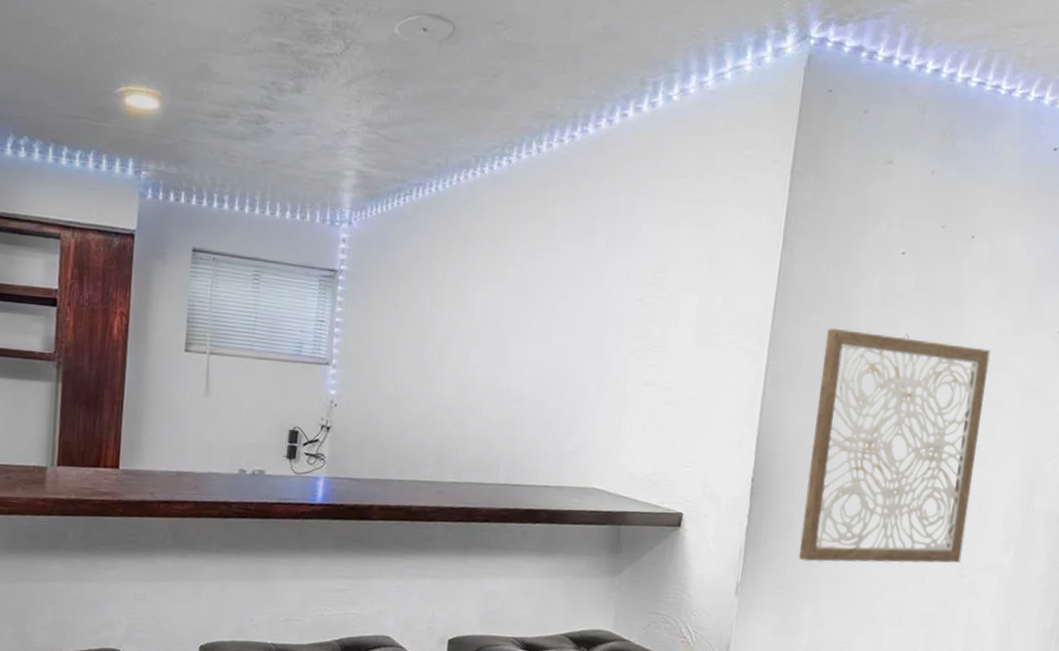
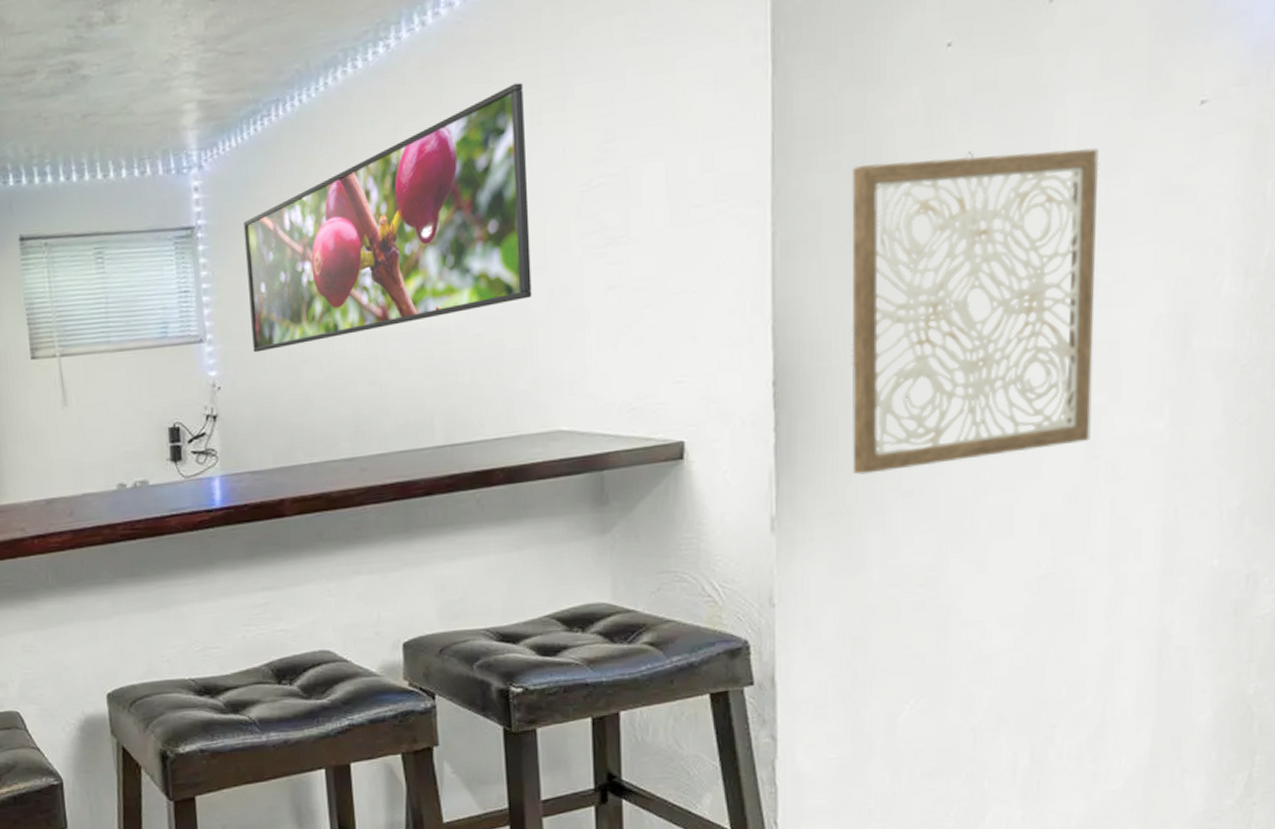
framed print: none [368,212,605,382] -> present [243,82,532,353]

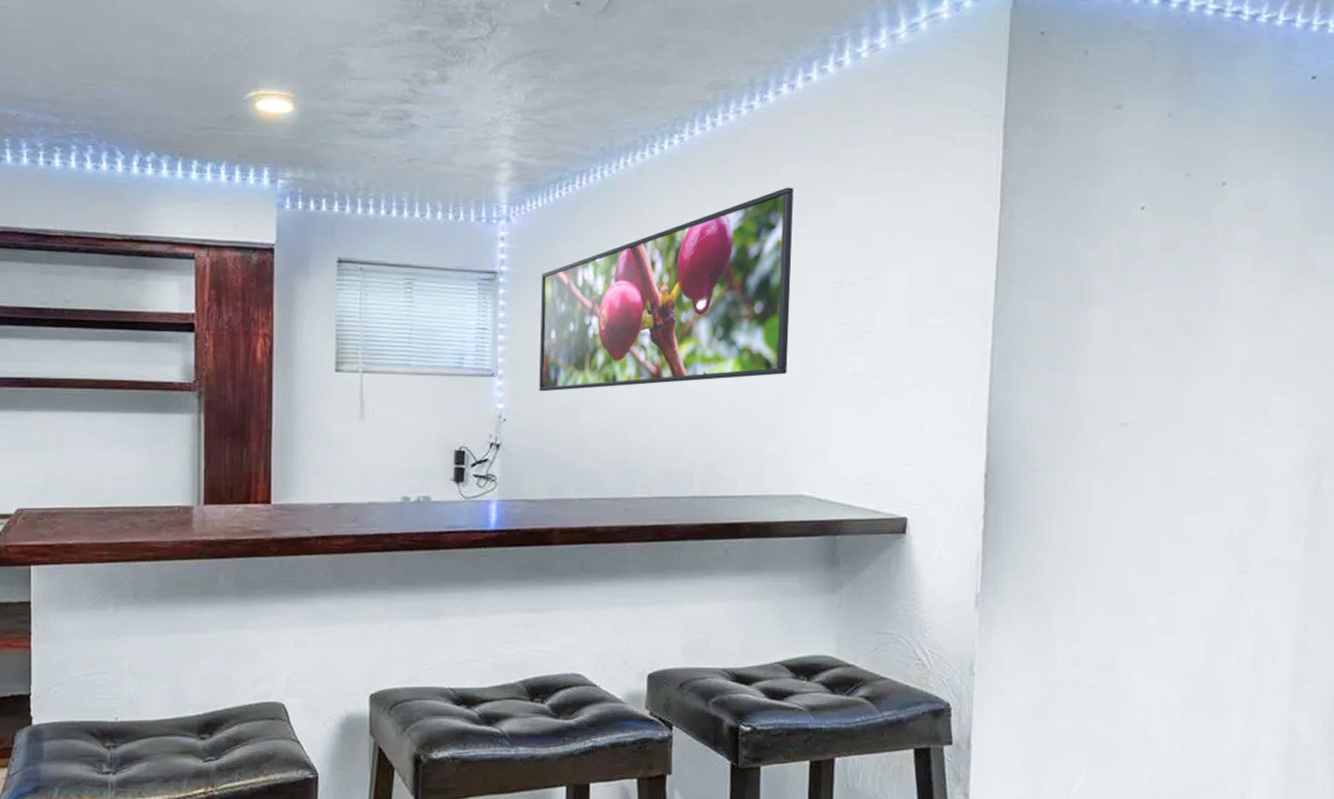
wall art: present [851,148,1100,475] -> none [1046,299,1256,565]

